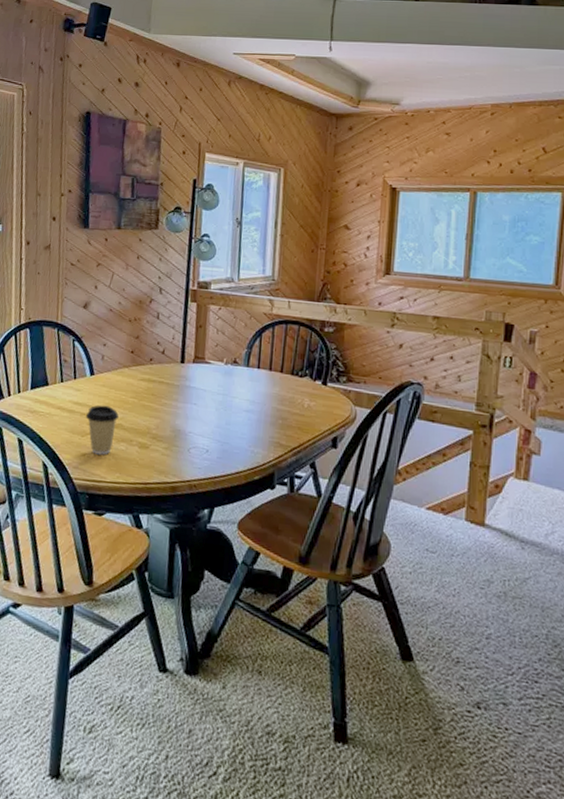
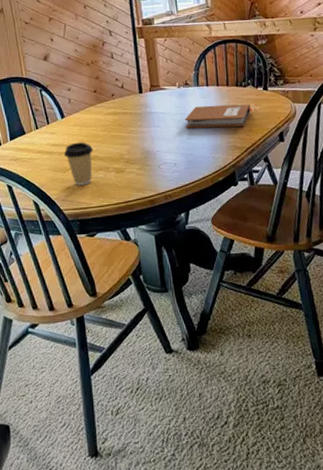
notebook: none [226,389,307,422] -> present [184,104,253,129]

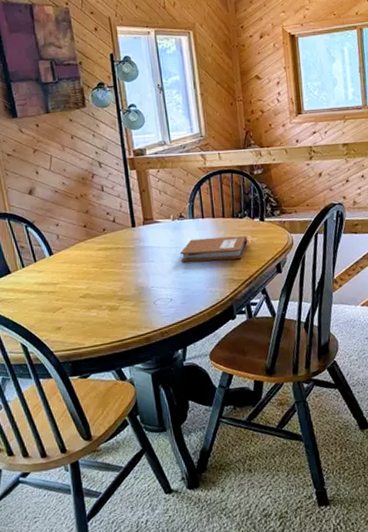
coffee cup: present [63,142,94,186] -> none [53,279,85,326]

